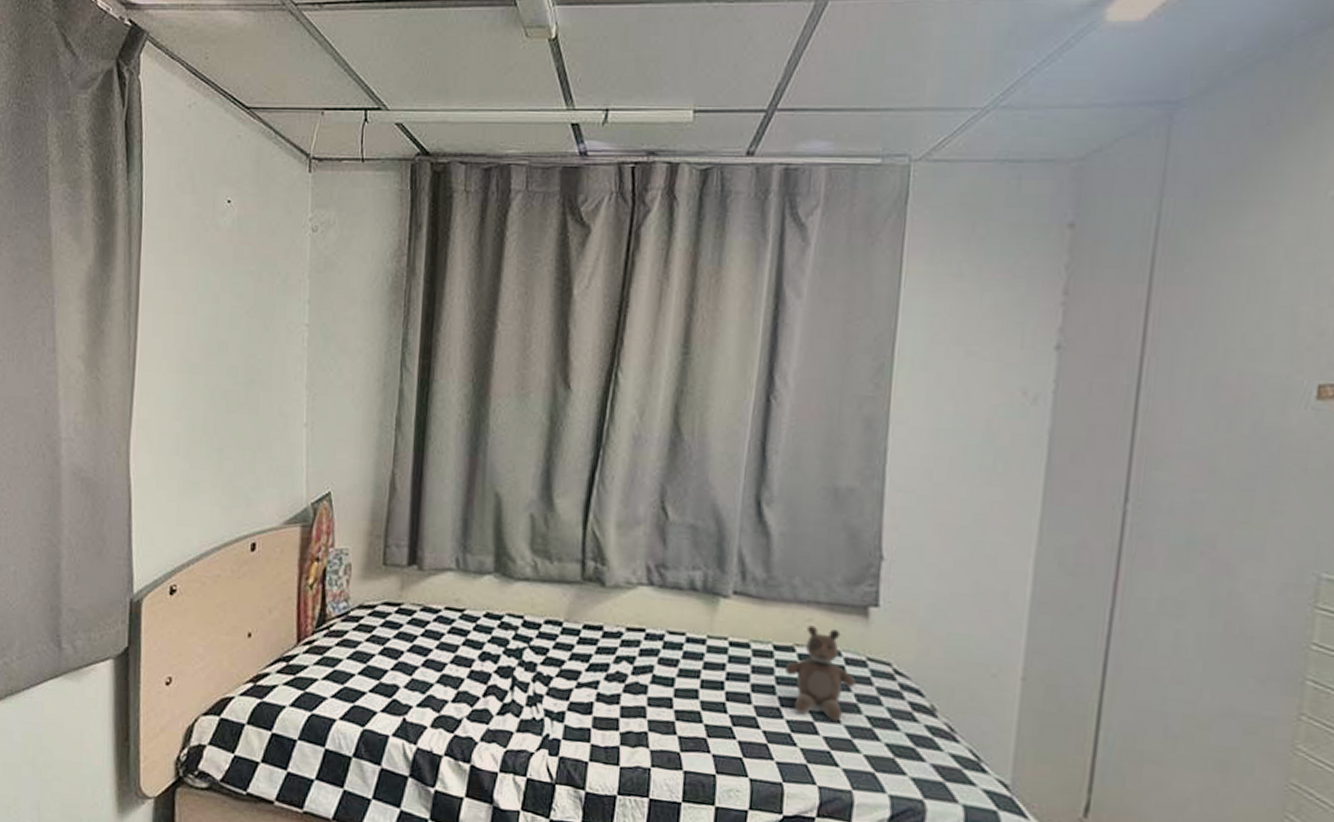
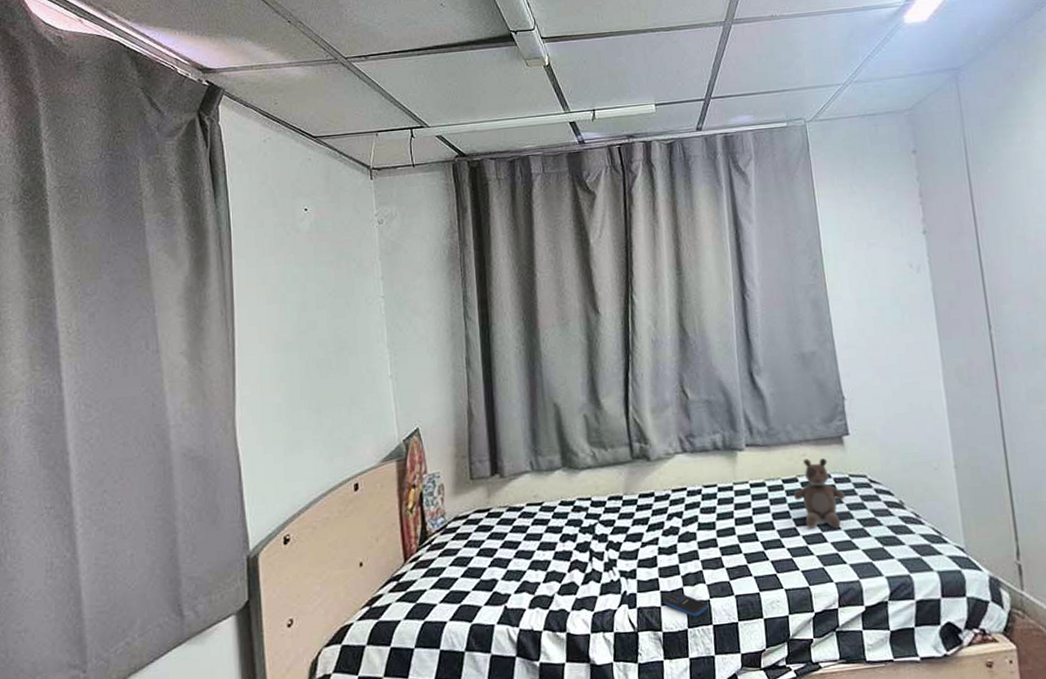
mobile phone: none [593,748,647,785] -> present [664,591,708,618]

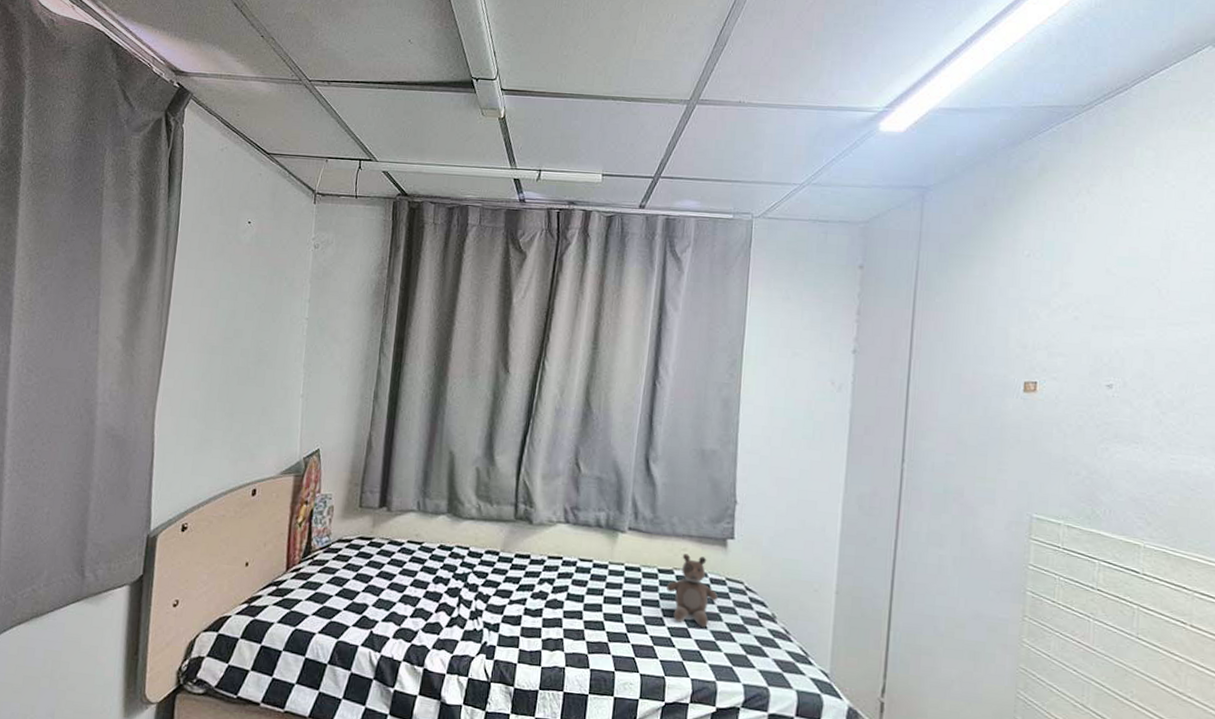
mobile phone: present [664,591,708,618] -> none [521,652,562,681]

